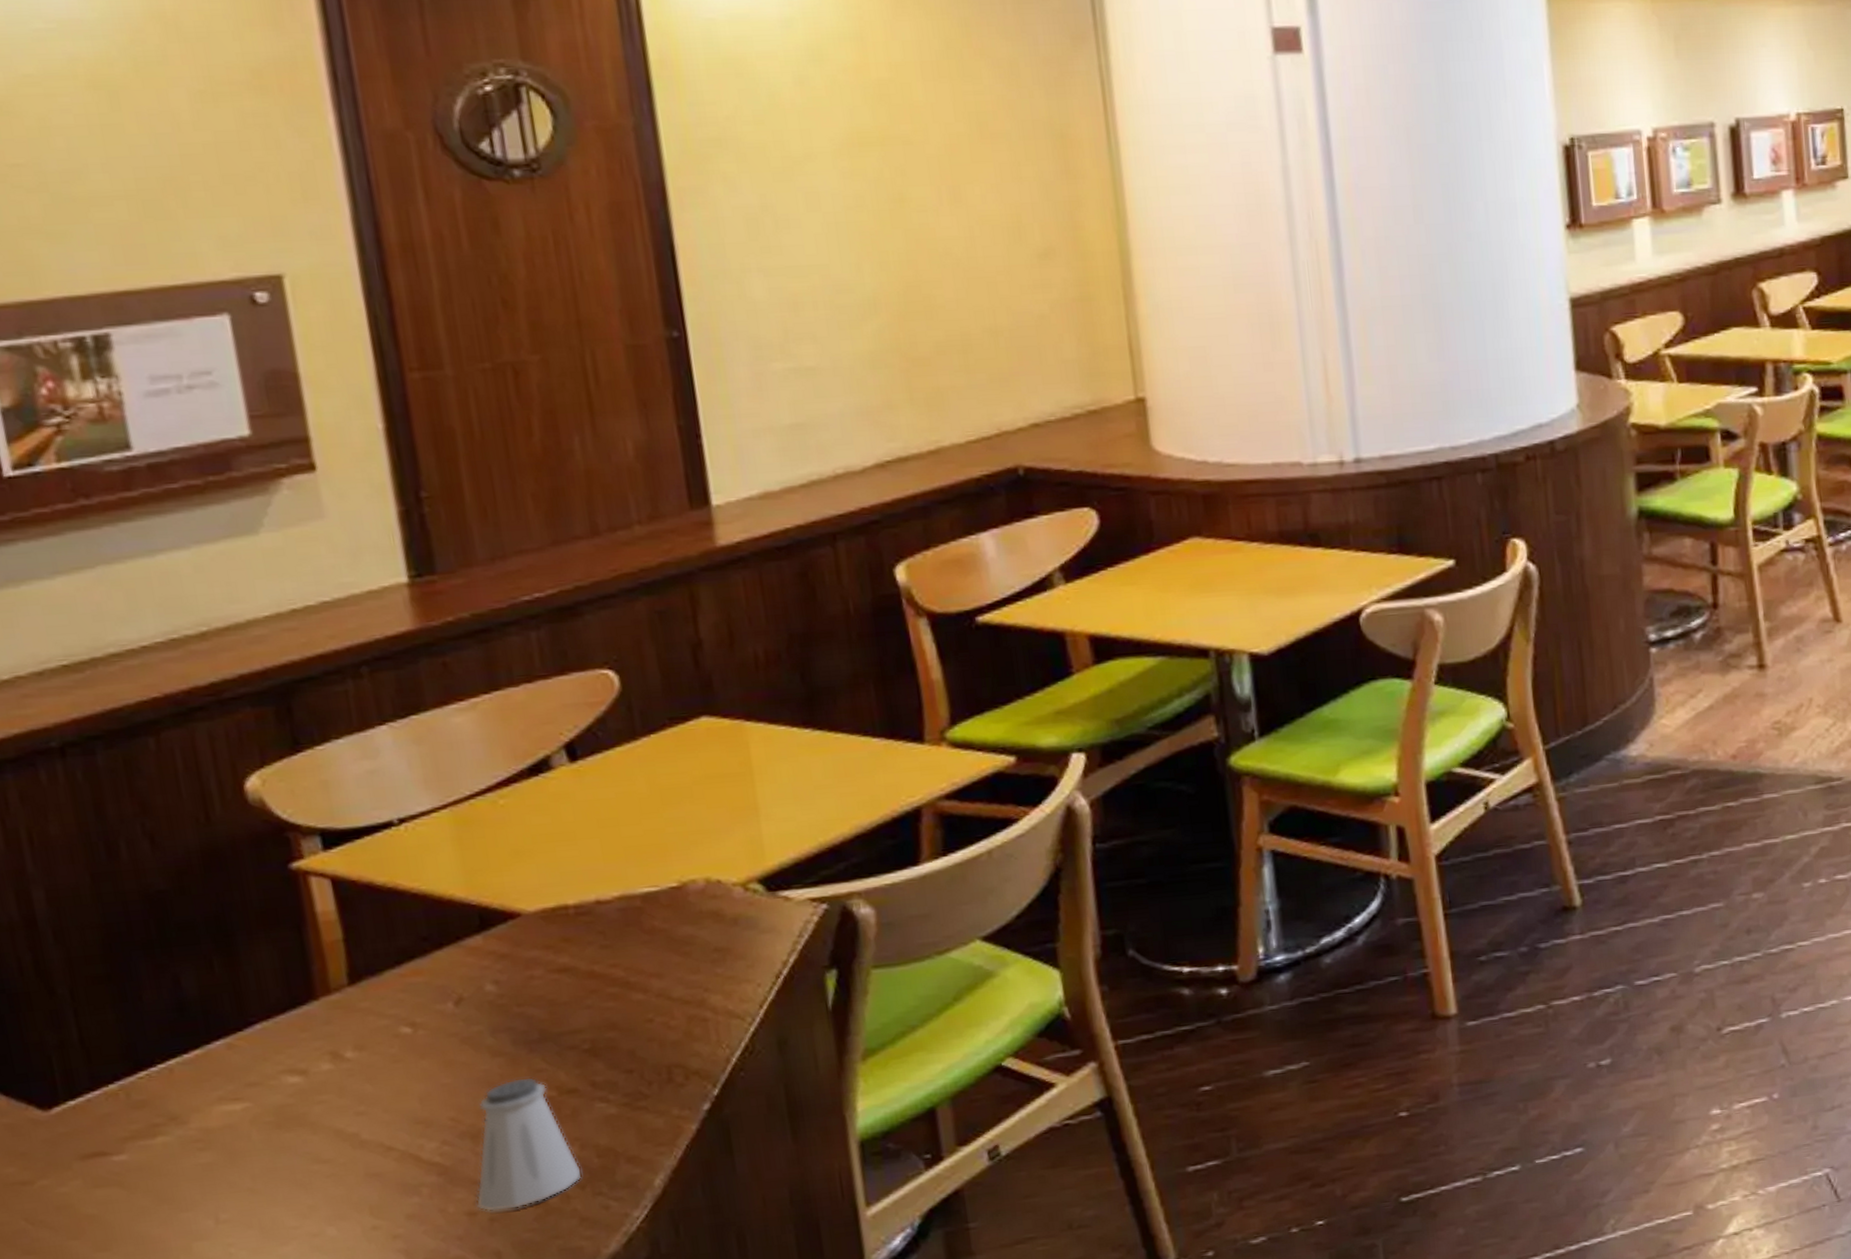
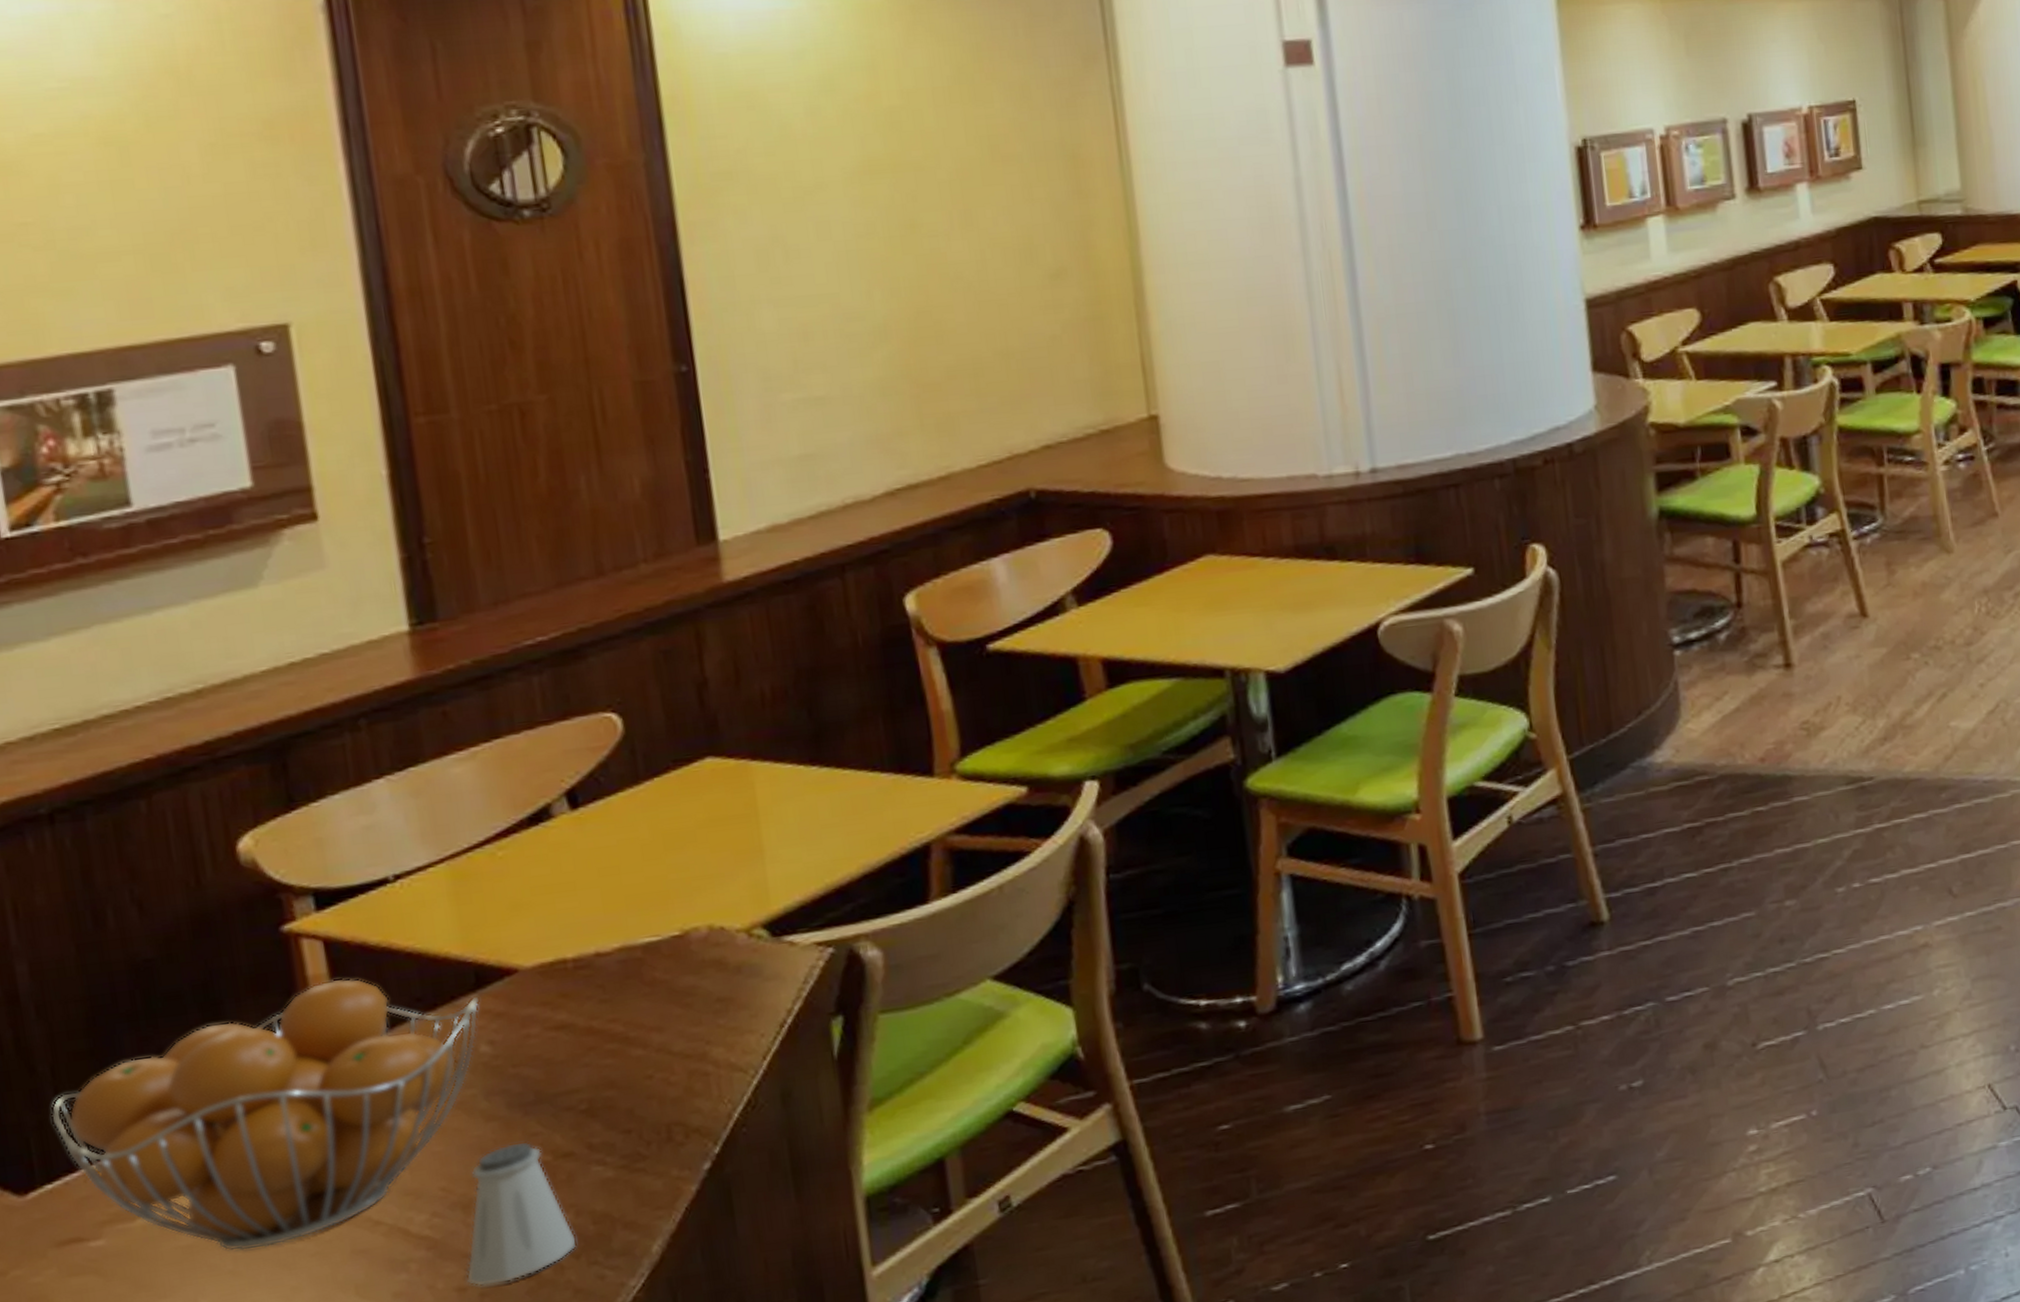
fruit basket: none [71,915,484,1170] -> present [50,978,479,1251]

